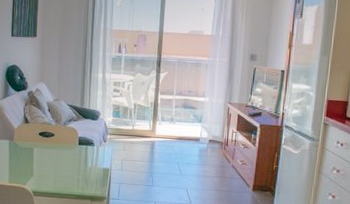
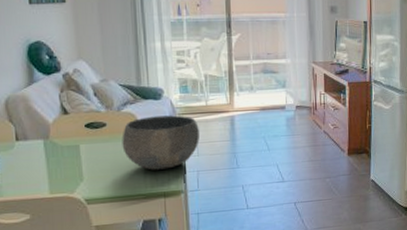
bowl: none [64,133,125,178] -> present [122,115,199,170]

